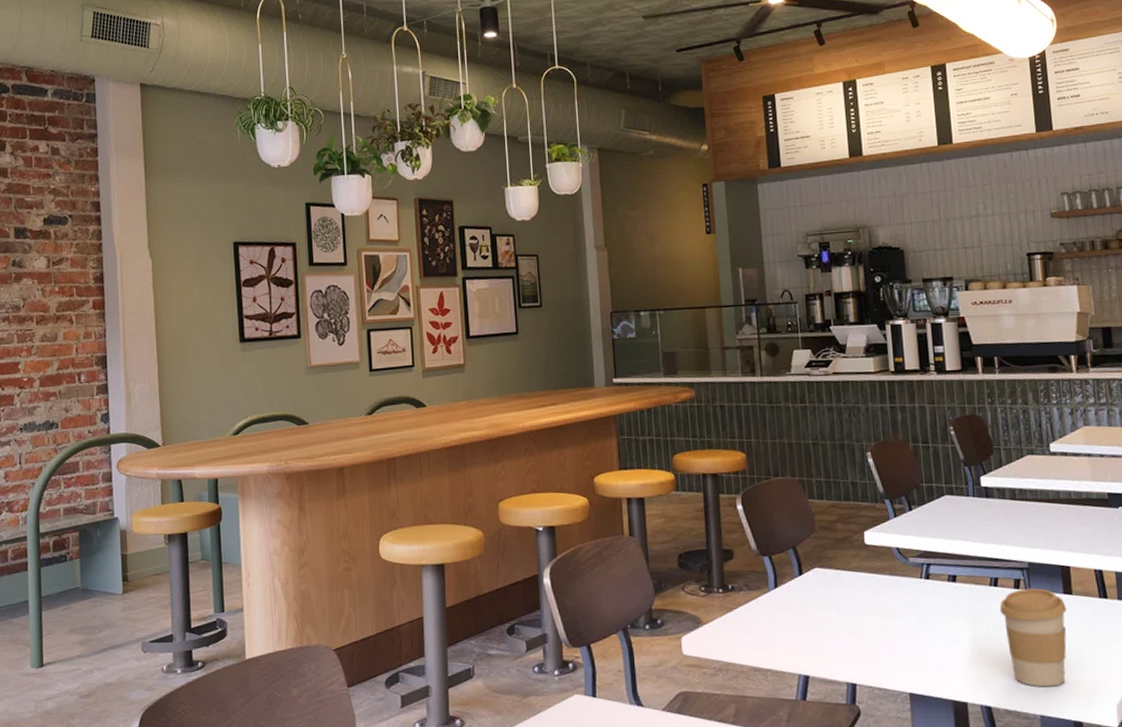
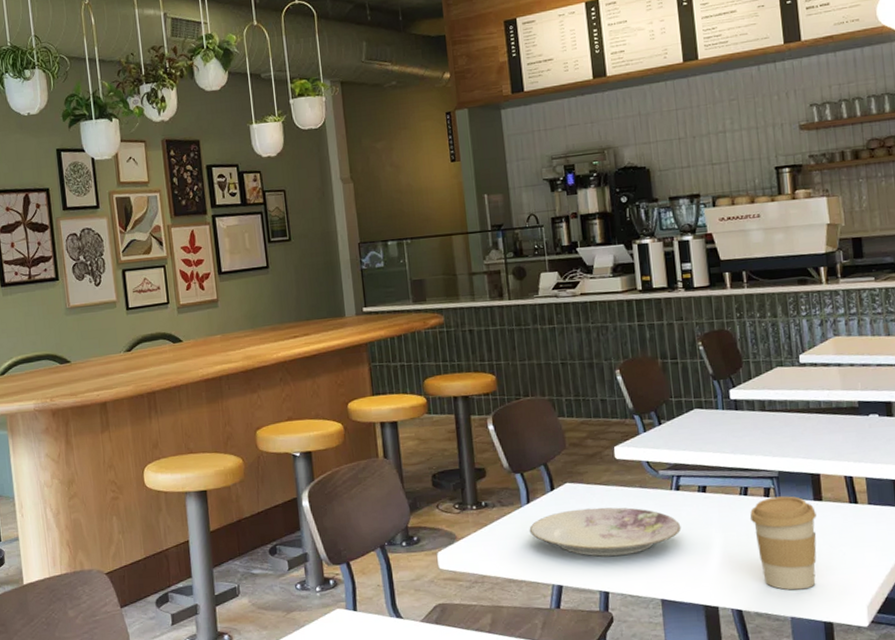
plate: none [776,594,931,647] -> present [529,507,682,557]

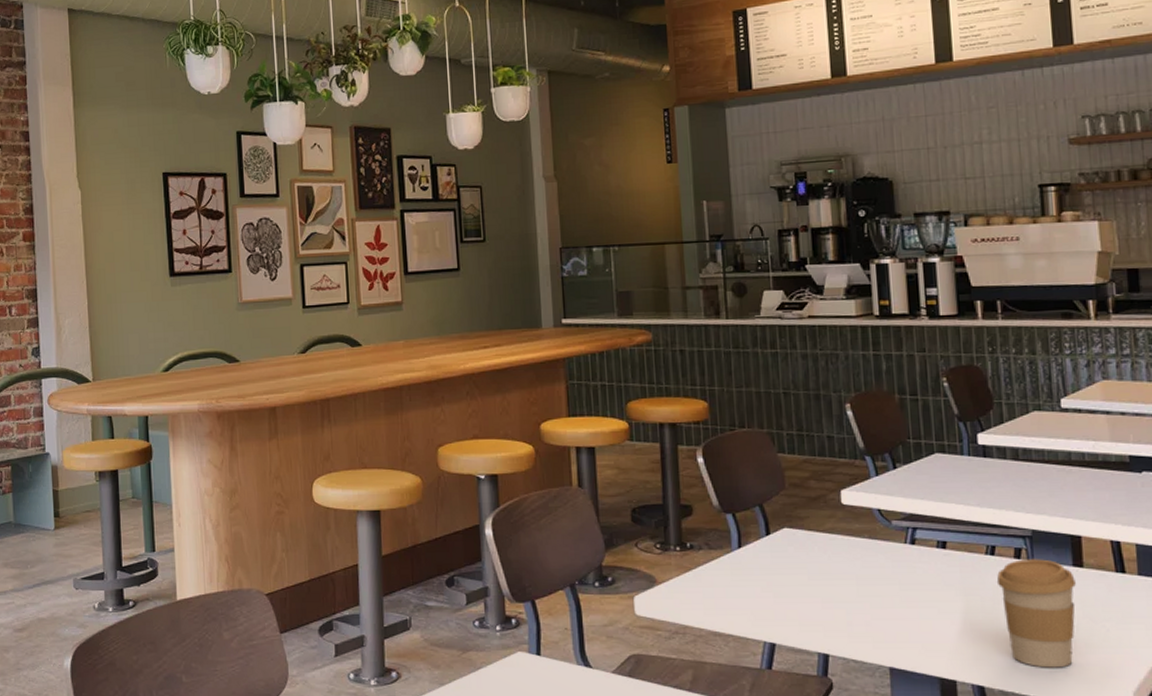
plate: present [529,507,682,557] -> none [739,558,916,615]

